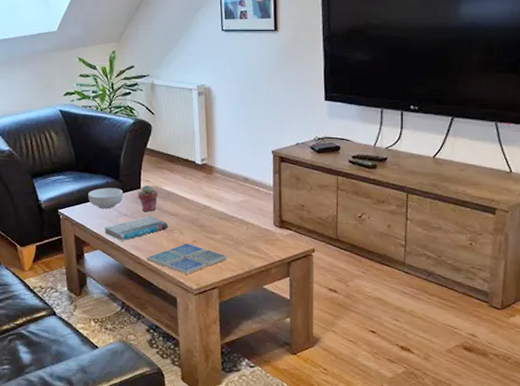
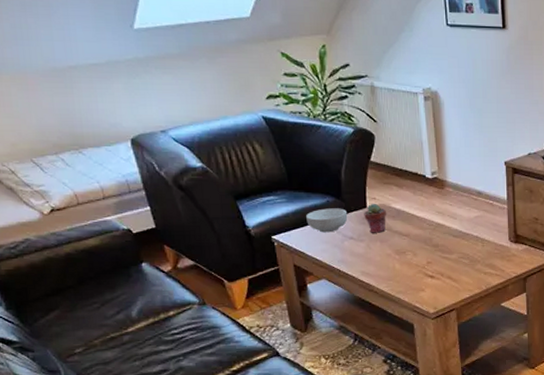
book: present [104,216,168,241] -> none [328,238,400,267]
drink coaster: present [146,242,228,274] -> none [378,264,464,298]

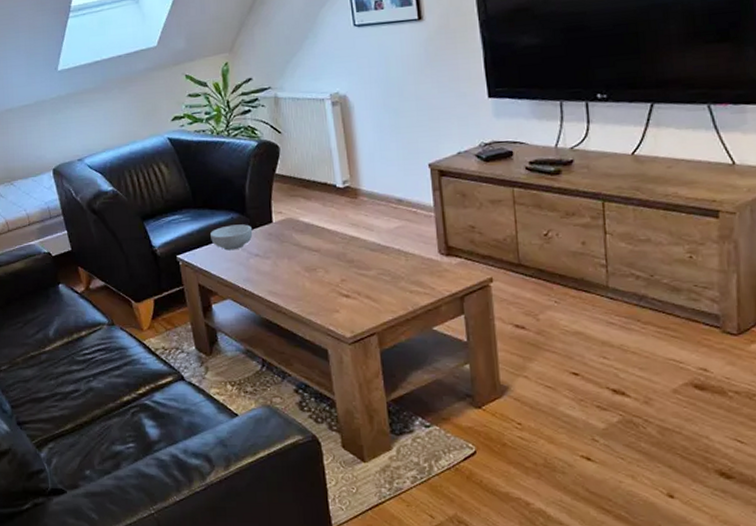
potted succulent: present [364,203,386,233] -> none [270,217,294,249]

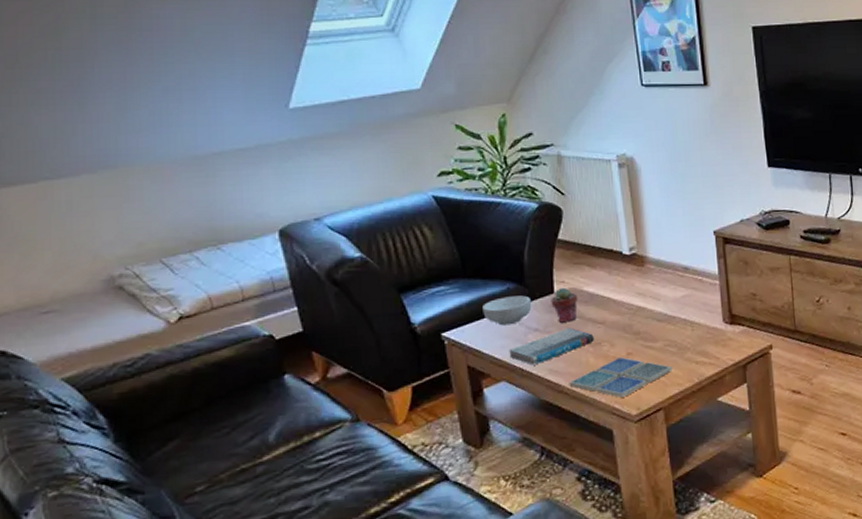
book: none [233,254,310,287] -> present [509,328,594,365]
potted succulent: none [270,217,294,249] -> present [551,287,578,323]
drink coaster: none [287,282,386,320] -> present [569,356,672,398]

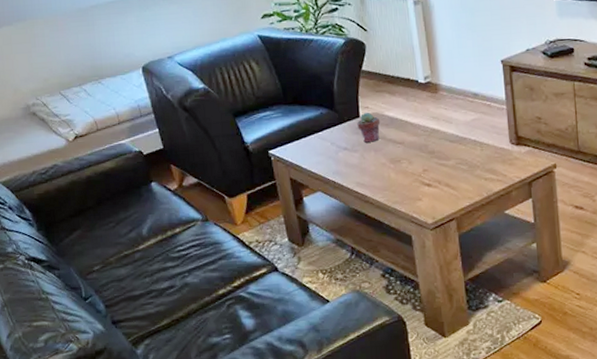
cereal bowl: present [483,295,532,326] -> none [301,119,342,145]
book: present [509,328,594,365] -> none [323,147,394,179]
drink coaster: present [569,356,672,398] -> none [373,172,464,208]

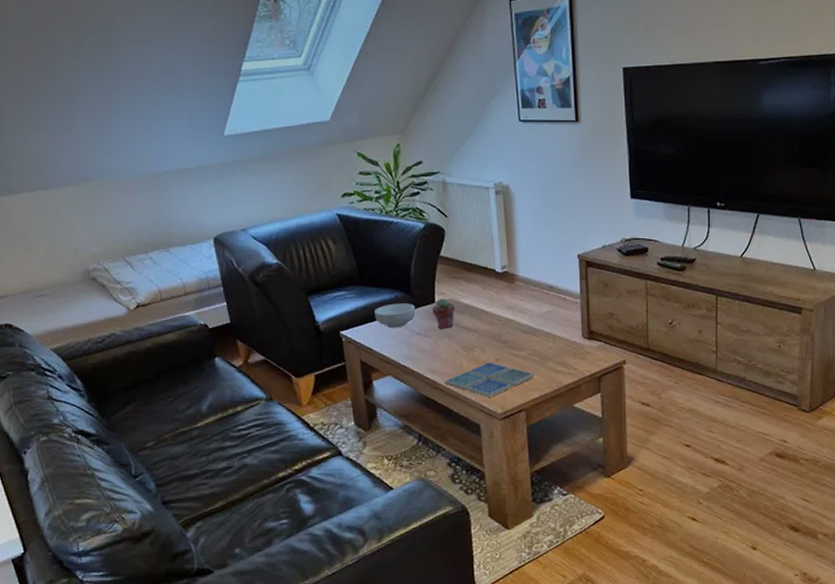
cereal bowl: none [301,119,342,145] -> present [375,303,416,328]
drink coaster: none [373,172,464,208] -> present [444,361,535,397]

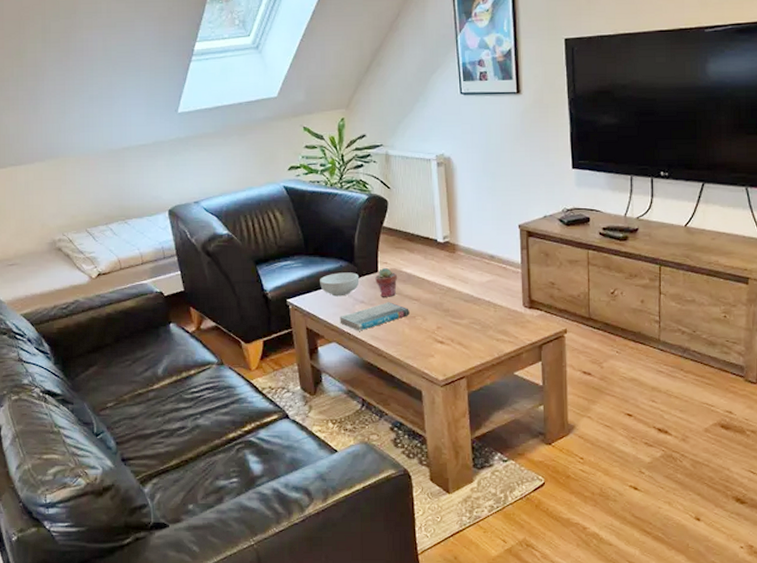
book: none [395,334,467,364] -> present [340,302,409,331]
drink coaster: present [444,361,535,397] -> none [387,329,475,364]

